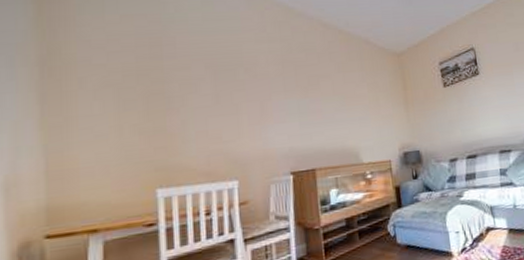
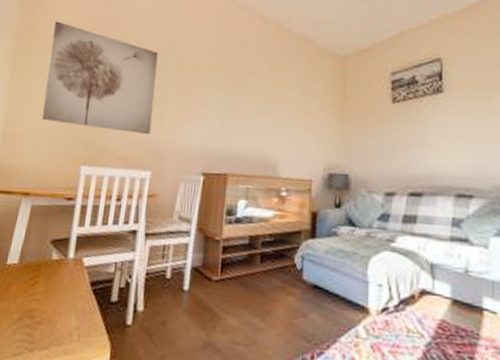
wall art: none [88,41,230,150] -> present [41,21,159,135]

